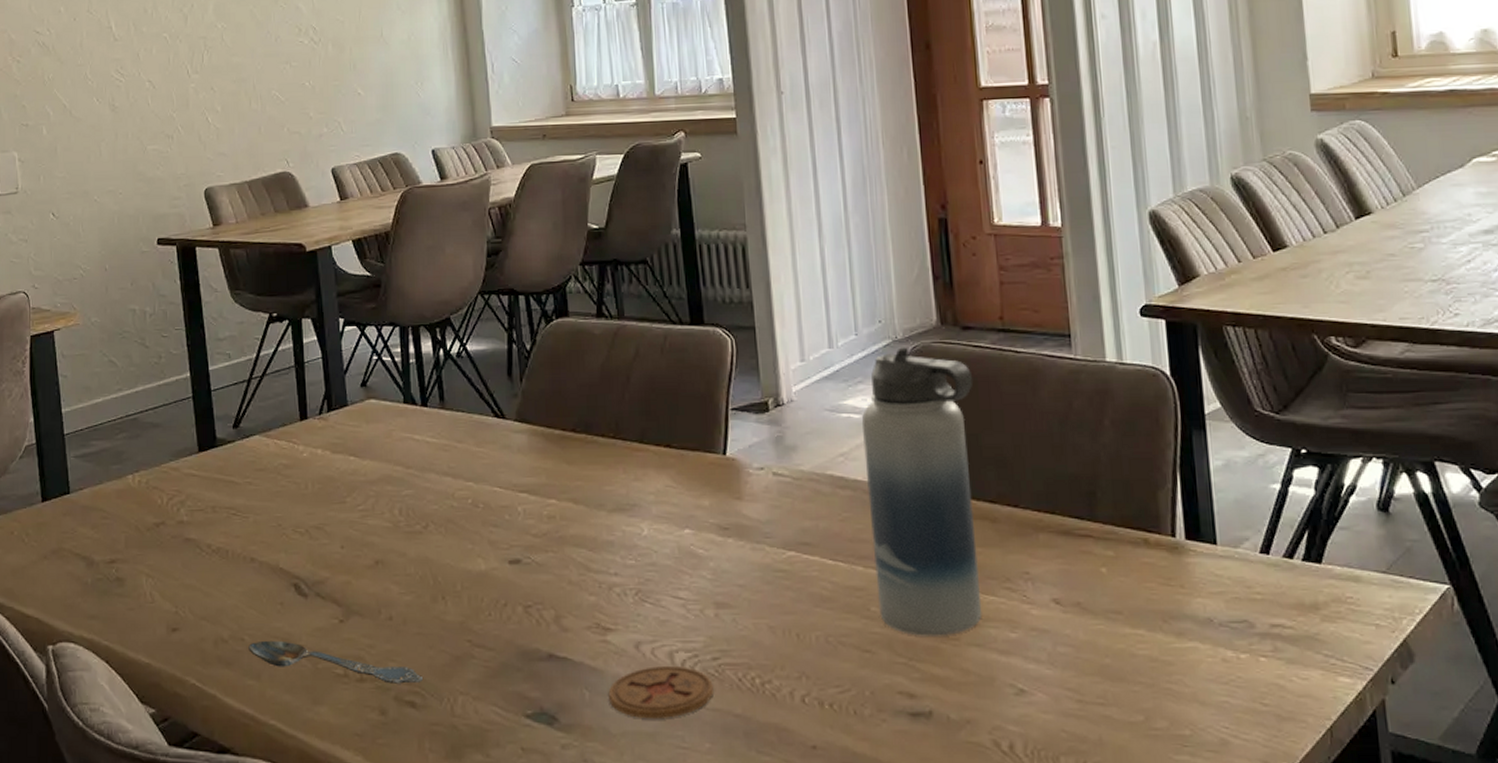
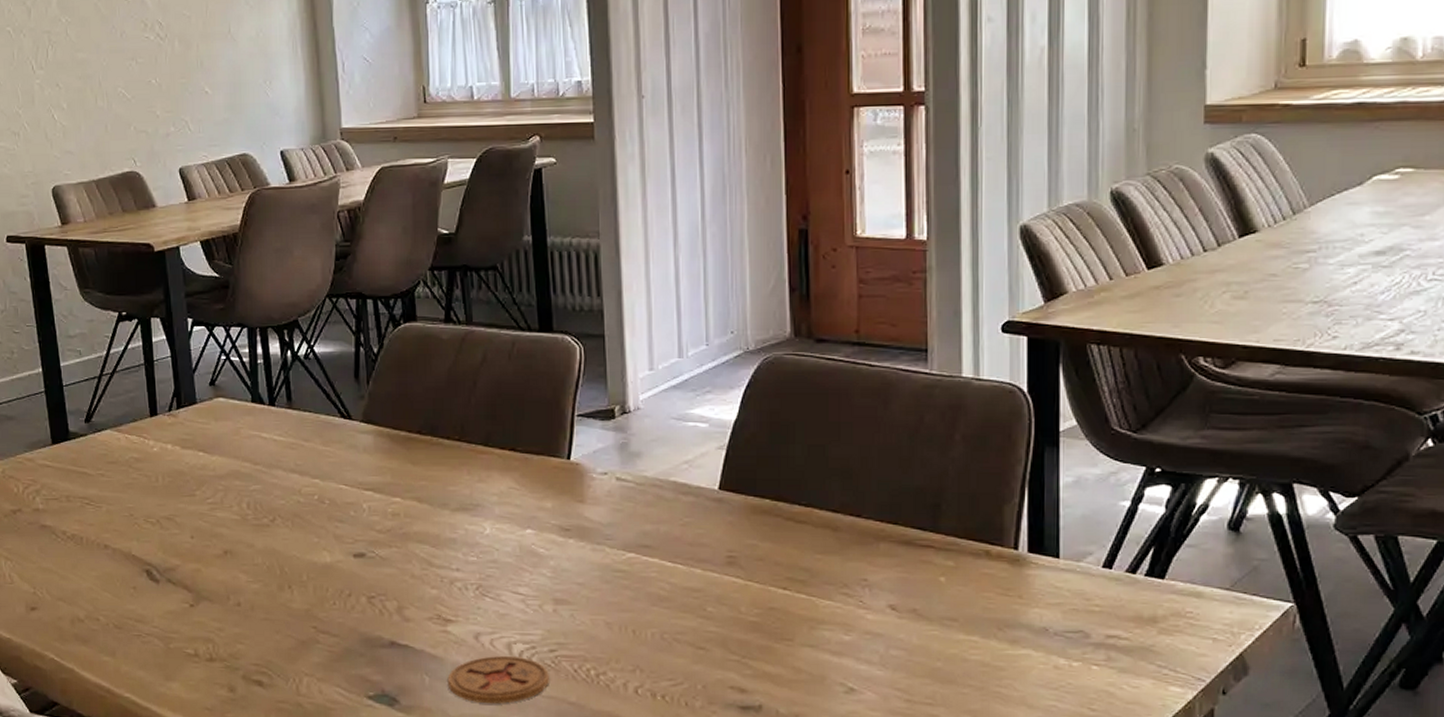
spoon: present [248,640,424,684] -> none [103,621,271,664]
water bottle: present [861,346,982,636] -> none [707,357,824,637]

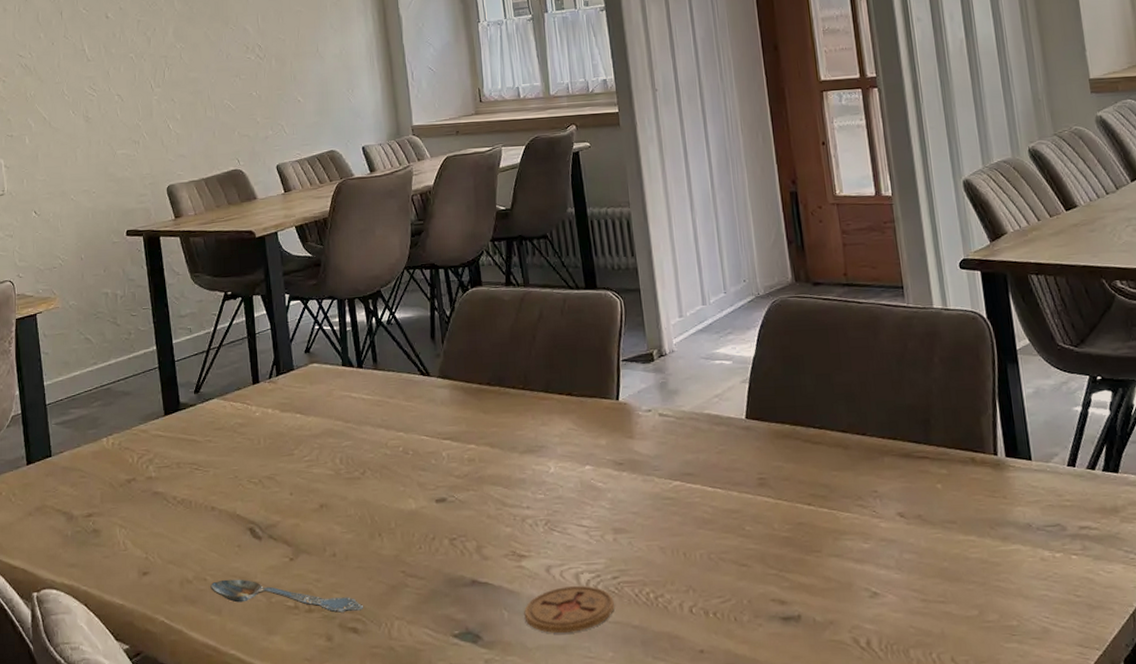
spoon: none [103,621,271,664] -> present [210,579,364,613]

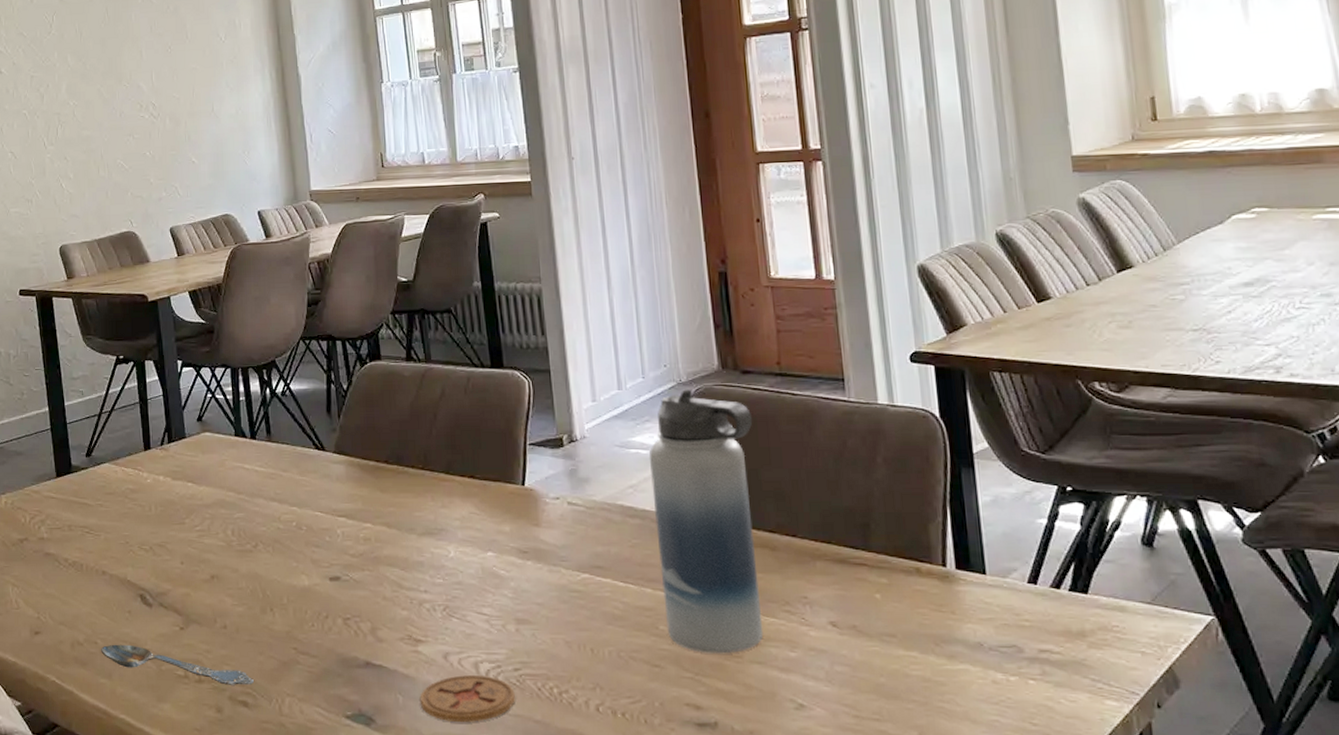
water bottle: none [732,301,840,550] -> present [649,388,764,654]

